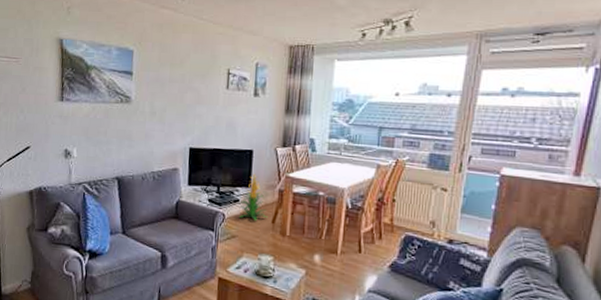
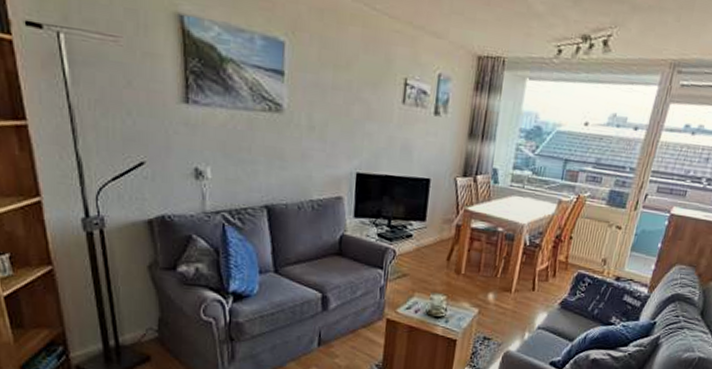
indoor plant: present [238,173,268,222] -> none [411,205,443,259]

